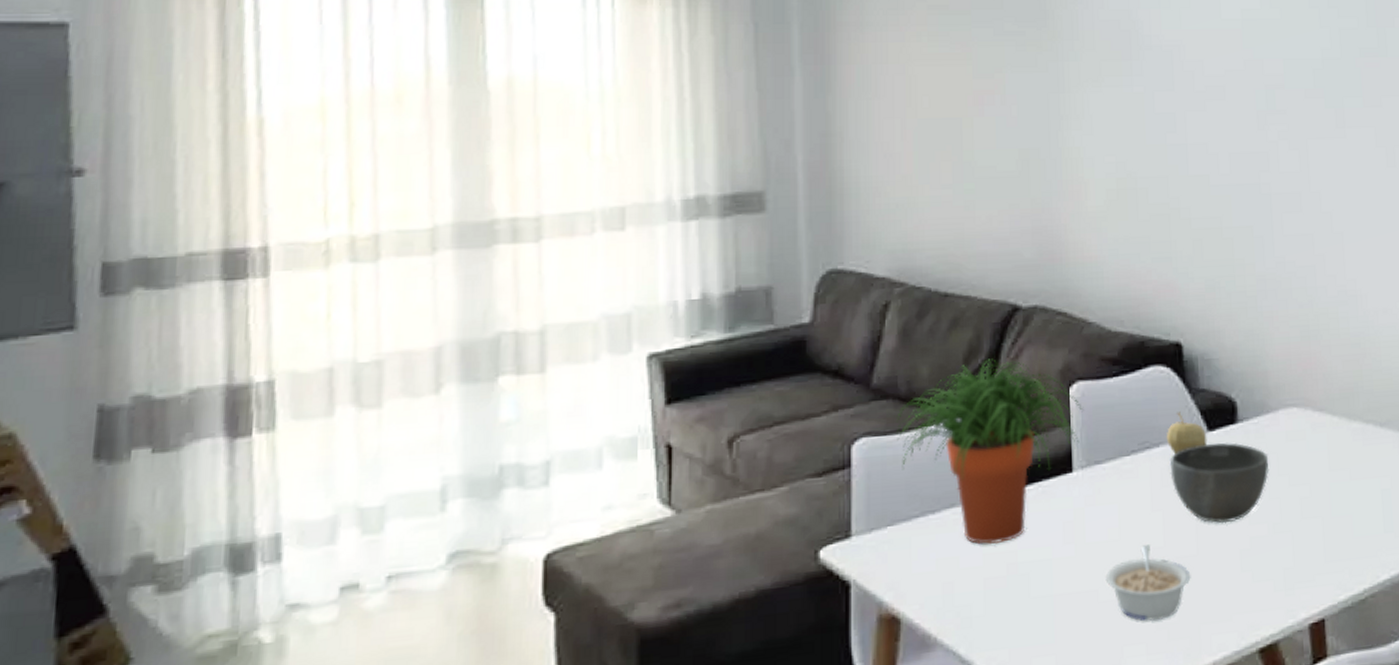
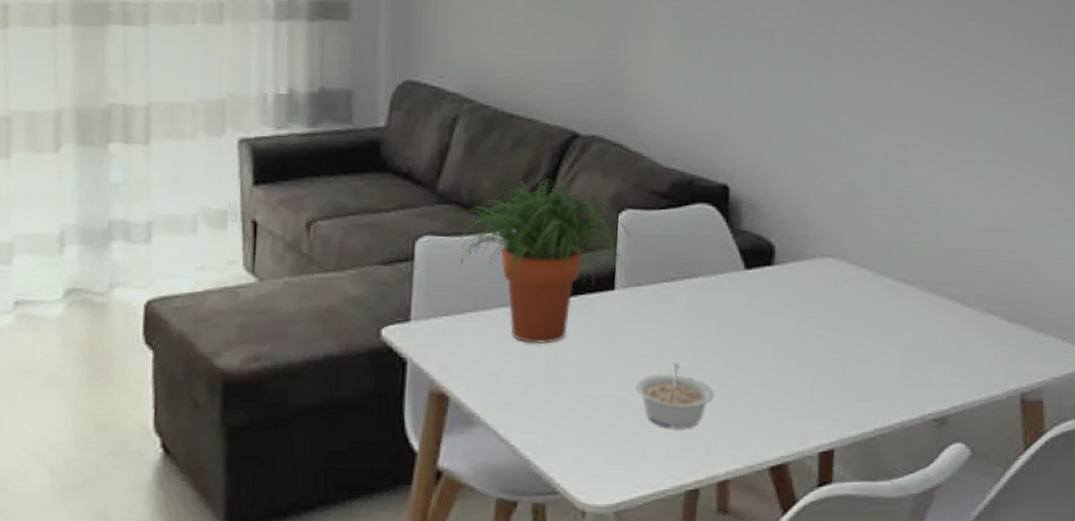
fruit: present [1166,412,1207,455] -> none [704,248,744,287]
bowl: present [1169,442,1270,524] -> none [705,280,800,354]

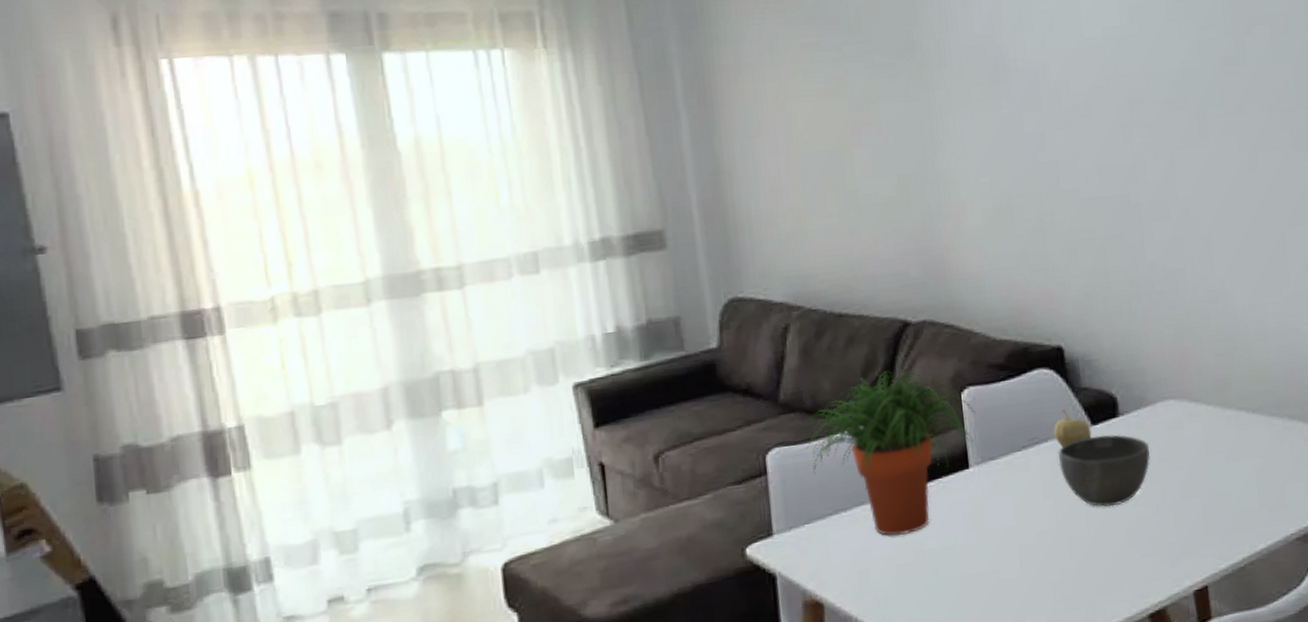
legume: present [635,363,714,429] -> none [1005,529,1084,595]
fruit: none [704,248,744,287] -> present [1053,409,1092,448]
bowl: none [705,280,800,354] -> present [1058,434,1151,507]

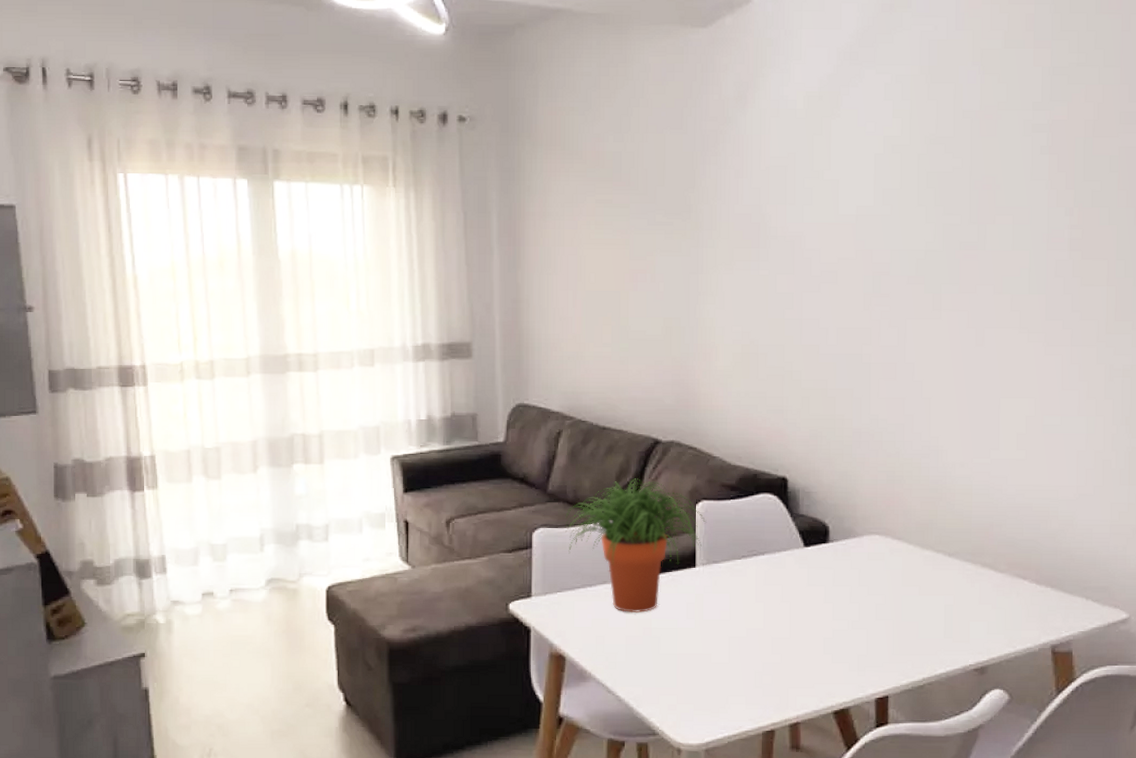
fruit: present [1053,409,1092,448] -> none [770,530,803,562]
bowl: present [1058,434,1151,507] -> none [772,556,852,617]

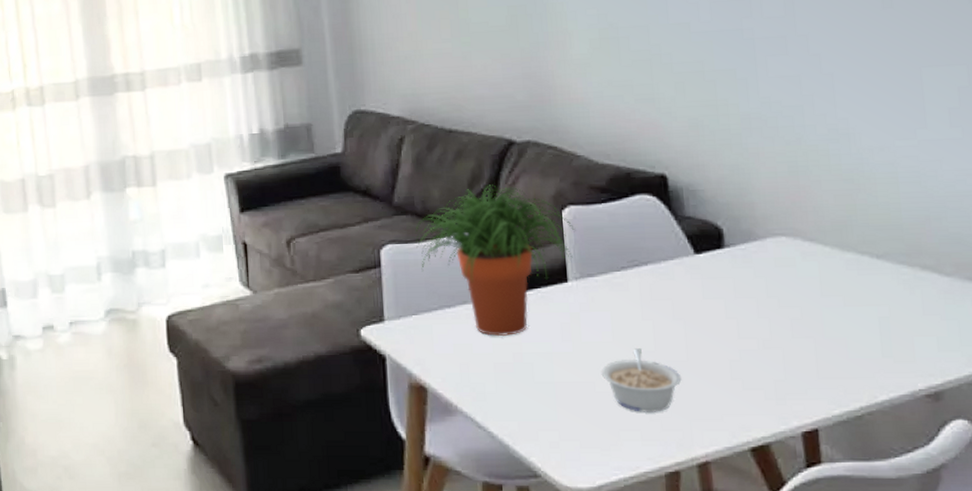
legume: none [717,626,783,681] -> present [601,348,682,412]

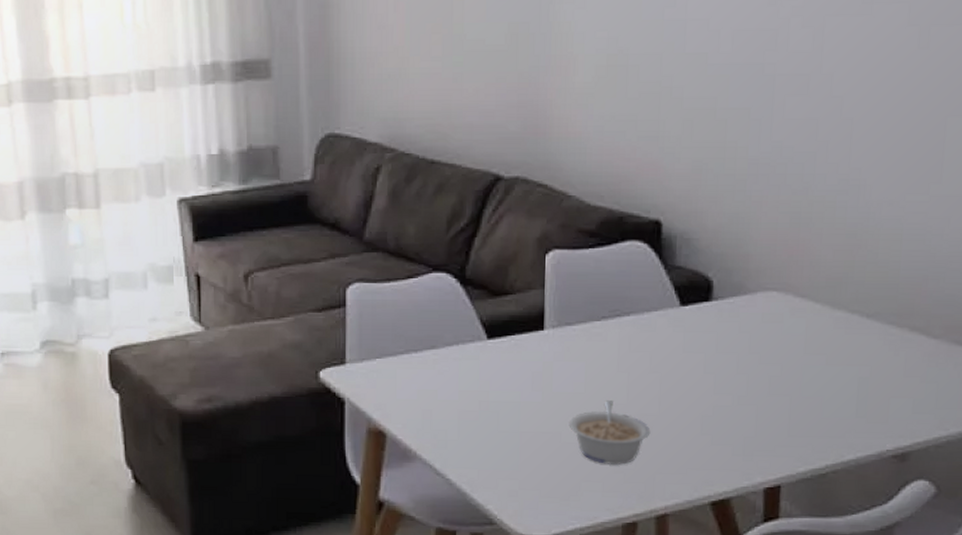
potted plant: present [415,184,576,337] -> none [384,223,558,384]

